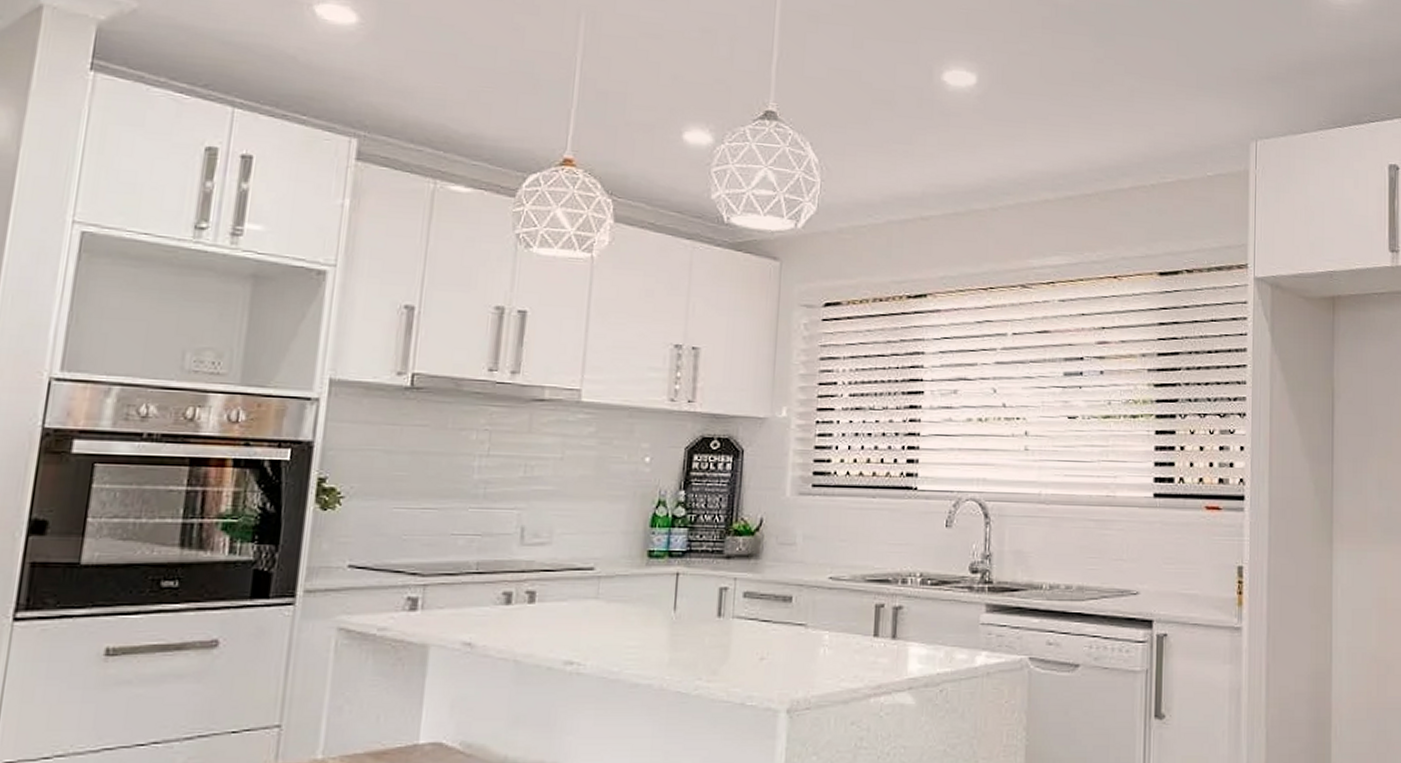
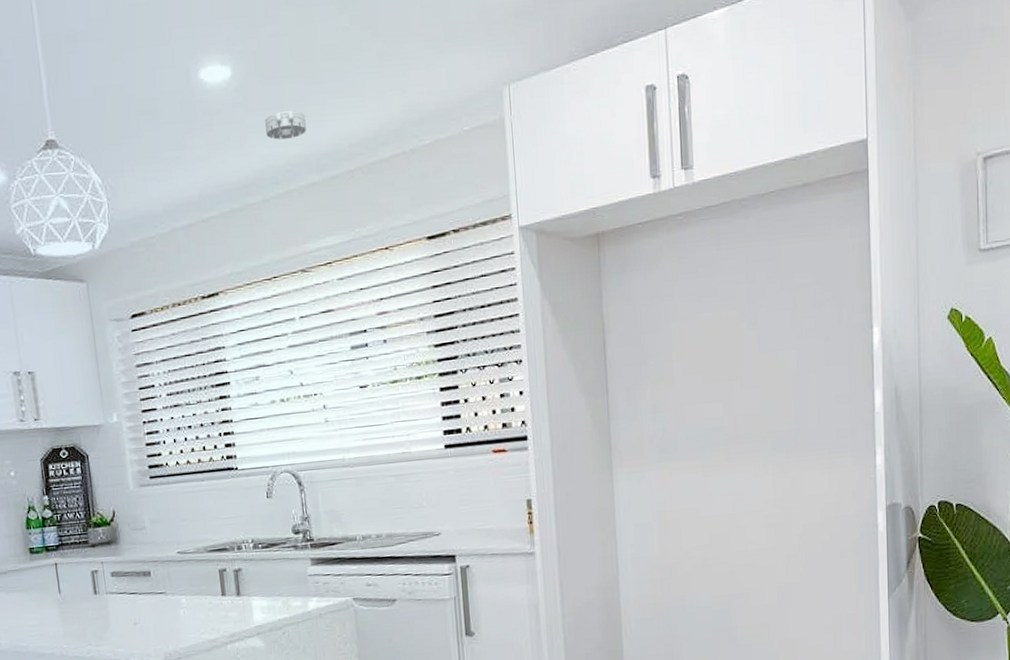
smoke detector: none [1004,125,1047,154] -> present [265,110,306,140]

